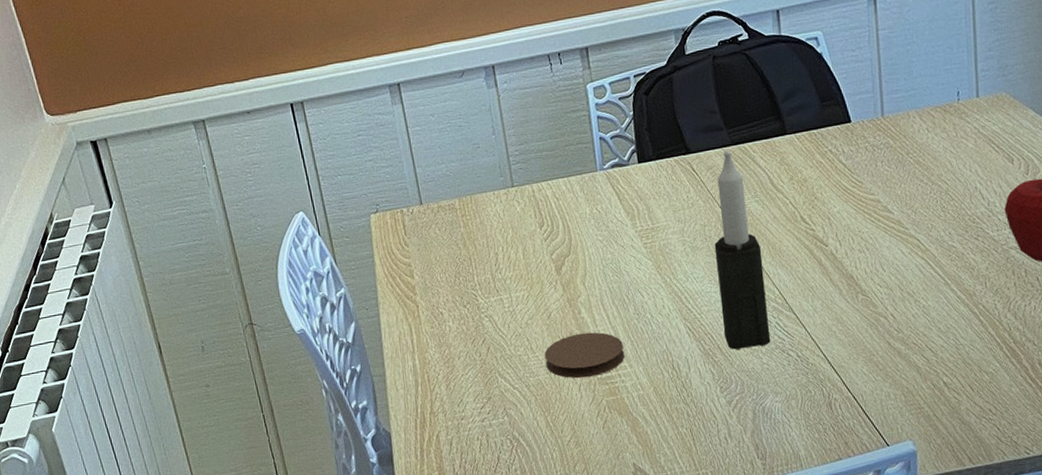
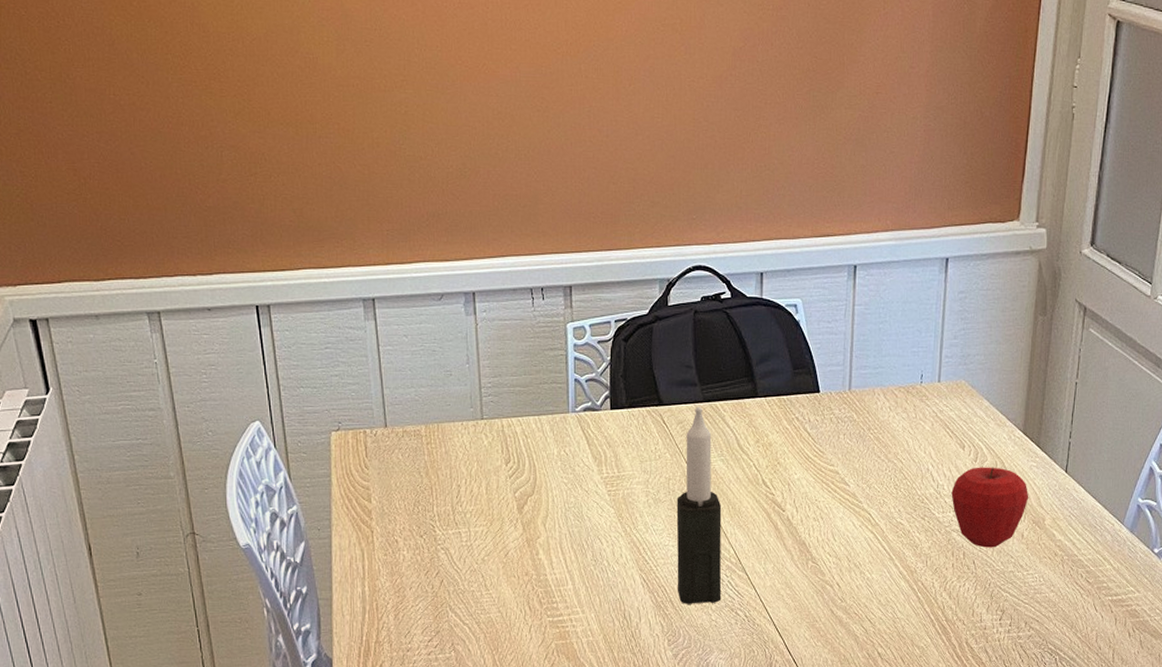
coaster: present [544,332,625,379] -> none [498,574,579,620]

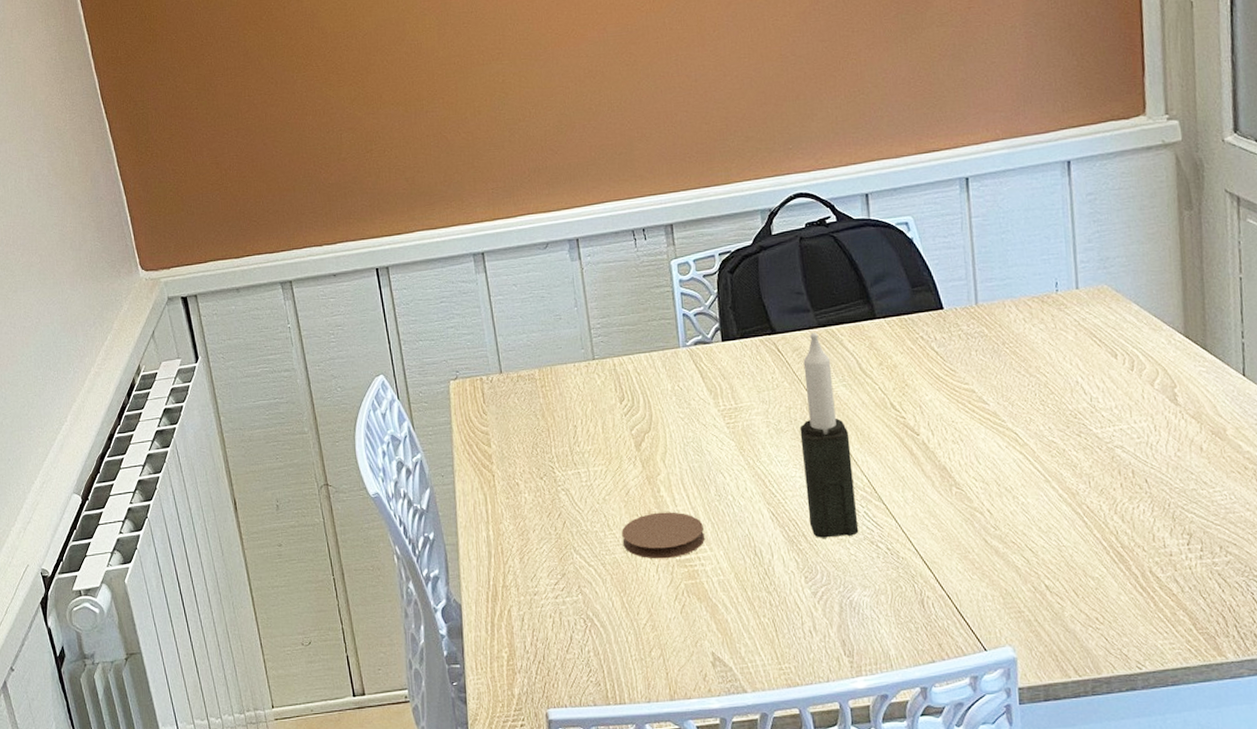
coaster: none [498,574,579,620] -> present [622,512,706,559]
apple: present [951,467,1029,548] -> none [1108,375,1203,464]

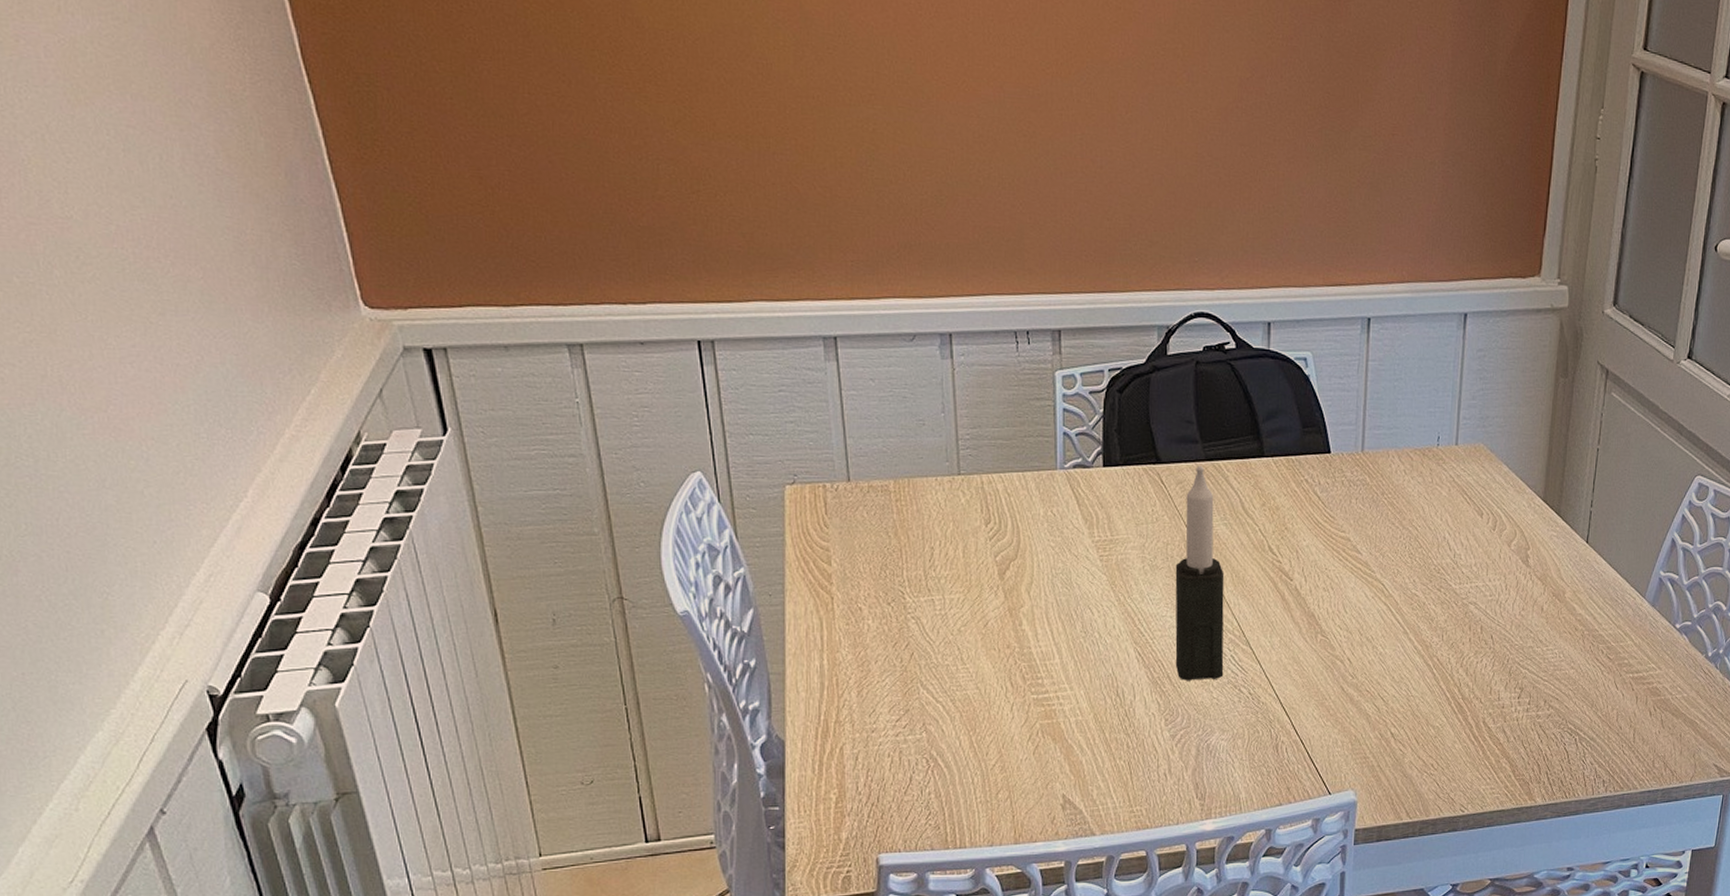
coaster: present [622,512,706,559] -> none [976,647,1066,697]

